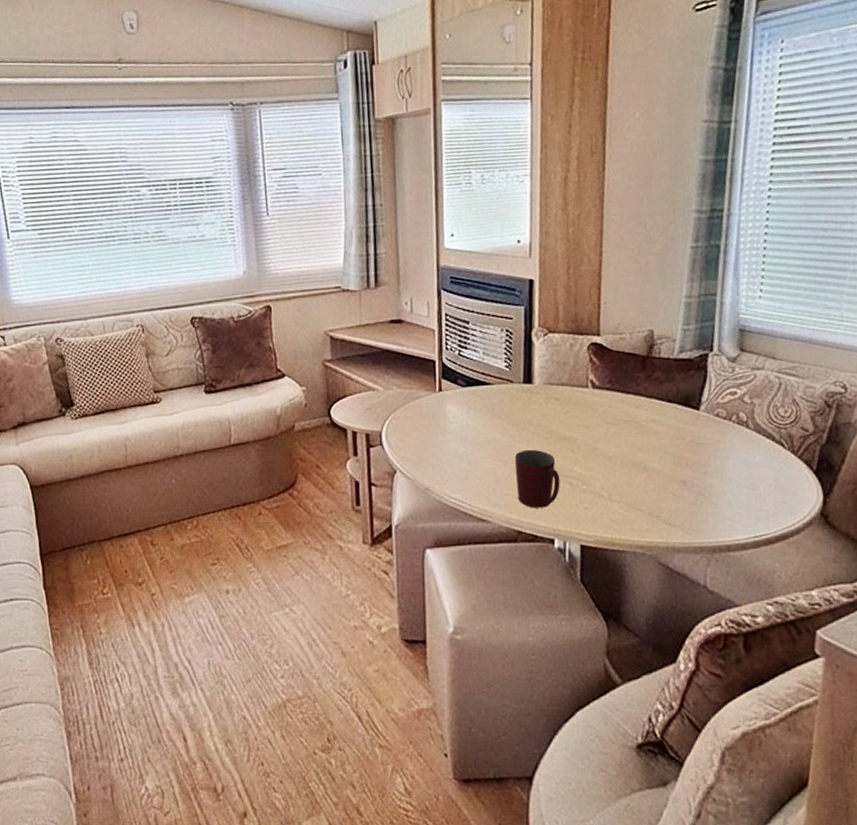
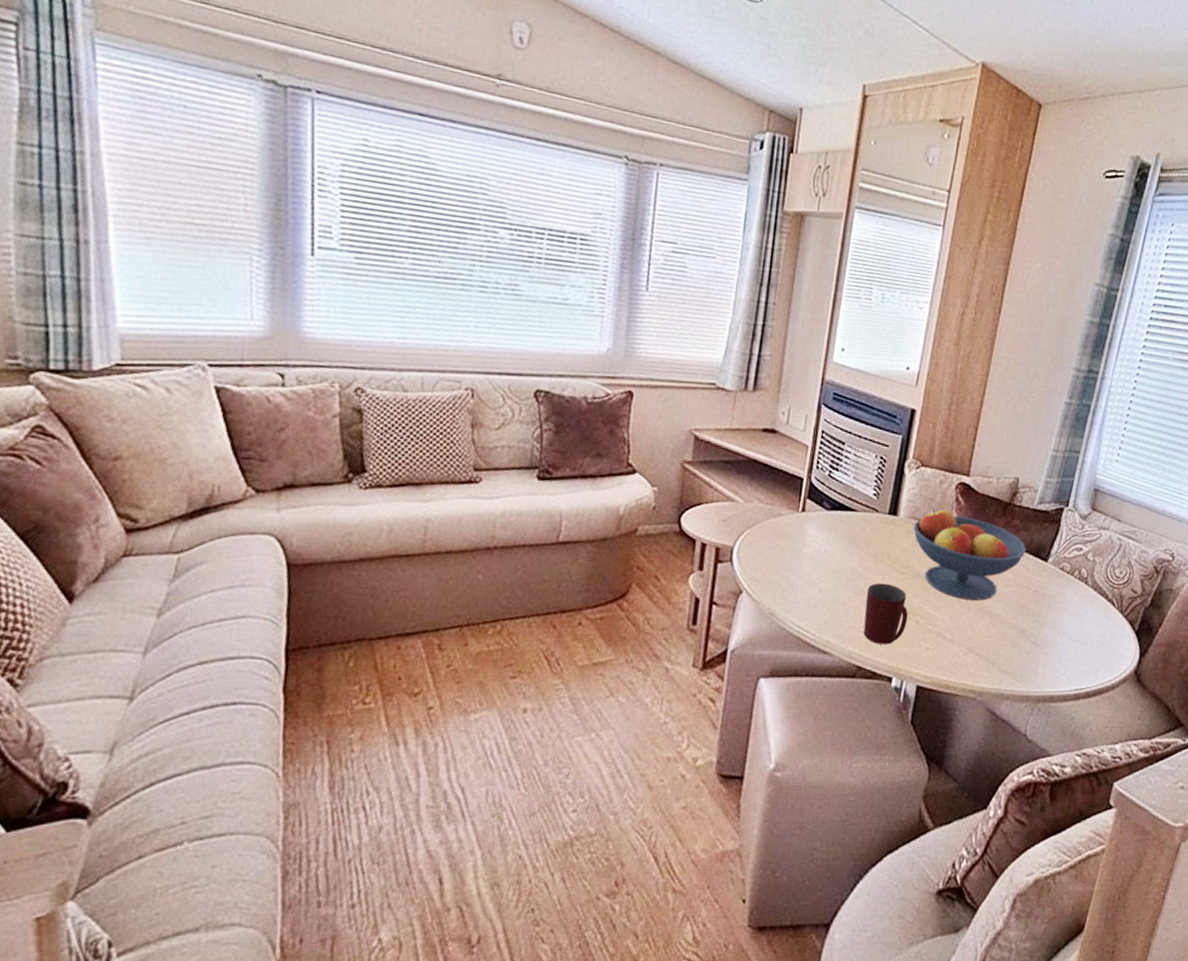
fruit bowl: none [550,371,674,457] -> present [913,508,1027,601]

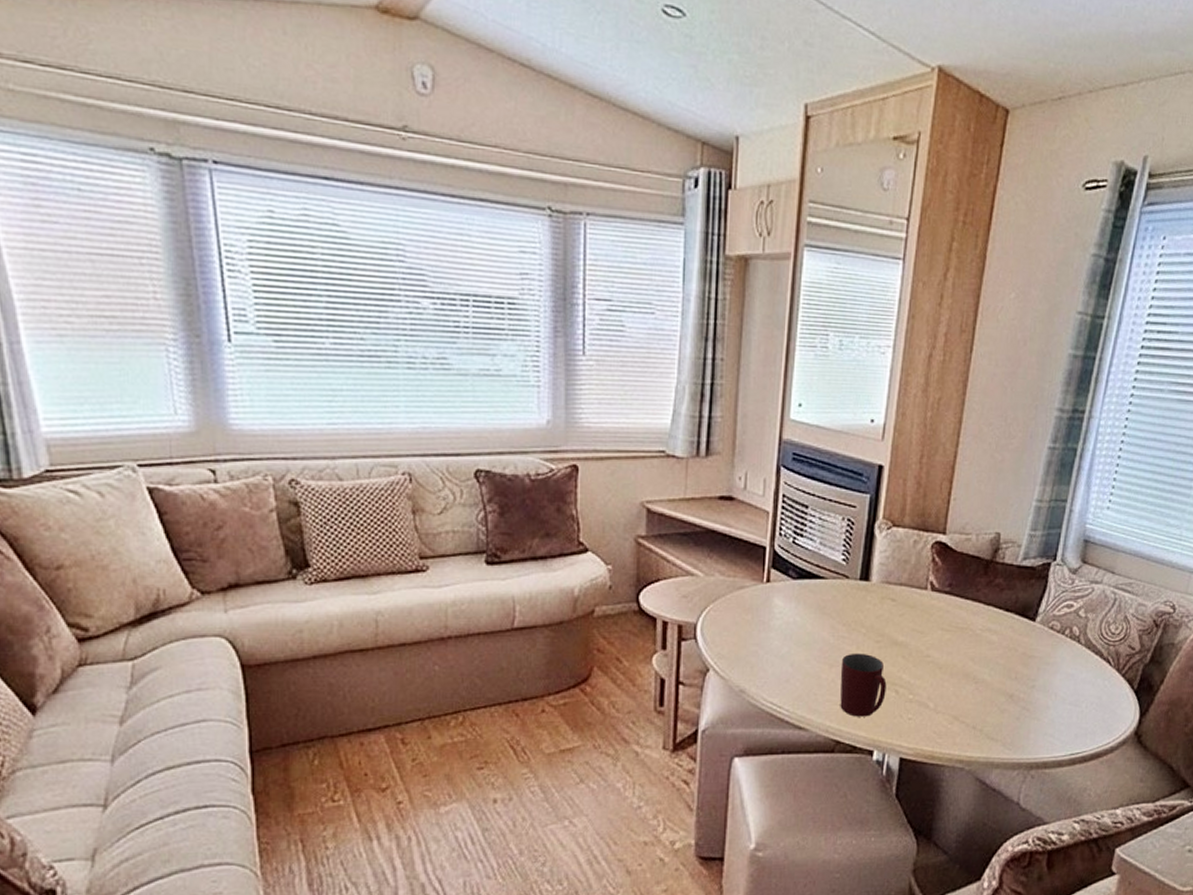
fruit bowl: present [913,508,1027,601] -> none [887,571,1012,666]

